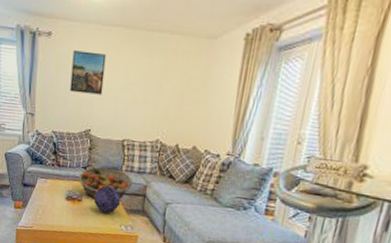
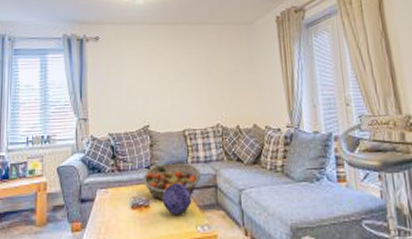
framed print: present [70,50,107,95] -> none [122,49,156,91]

